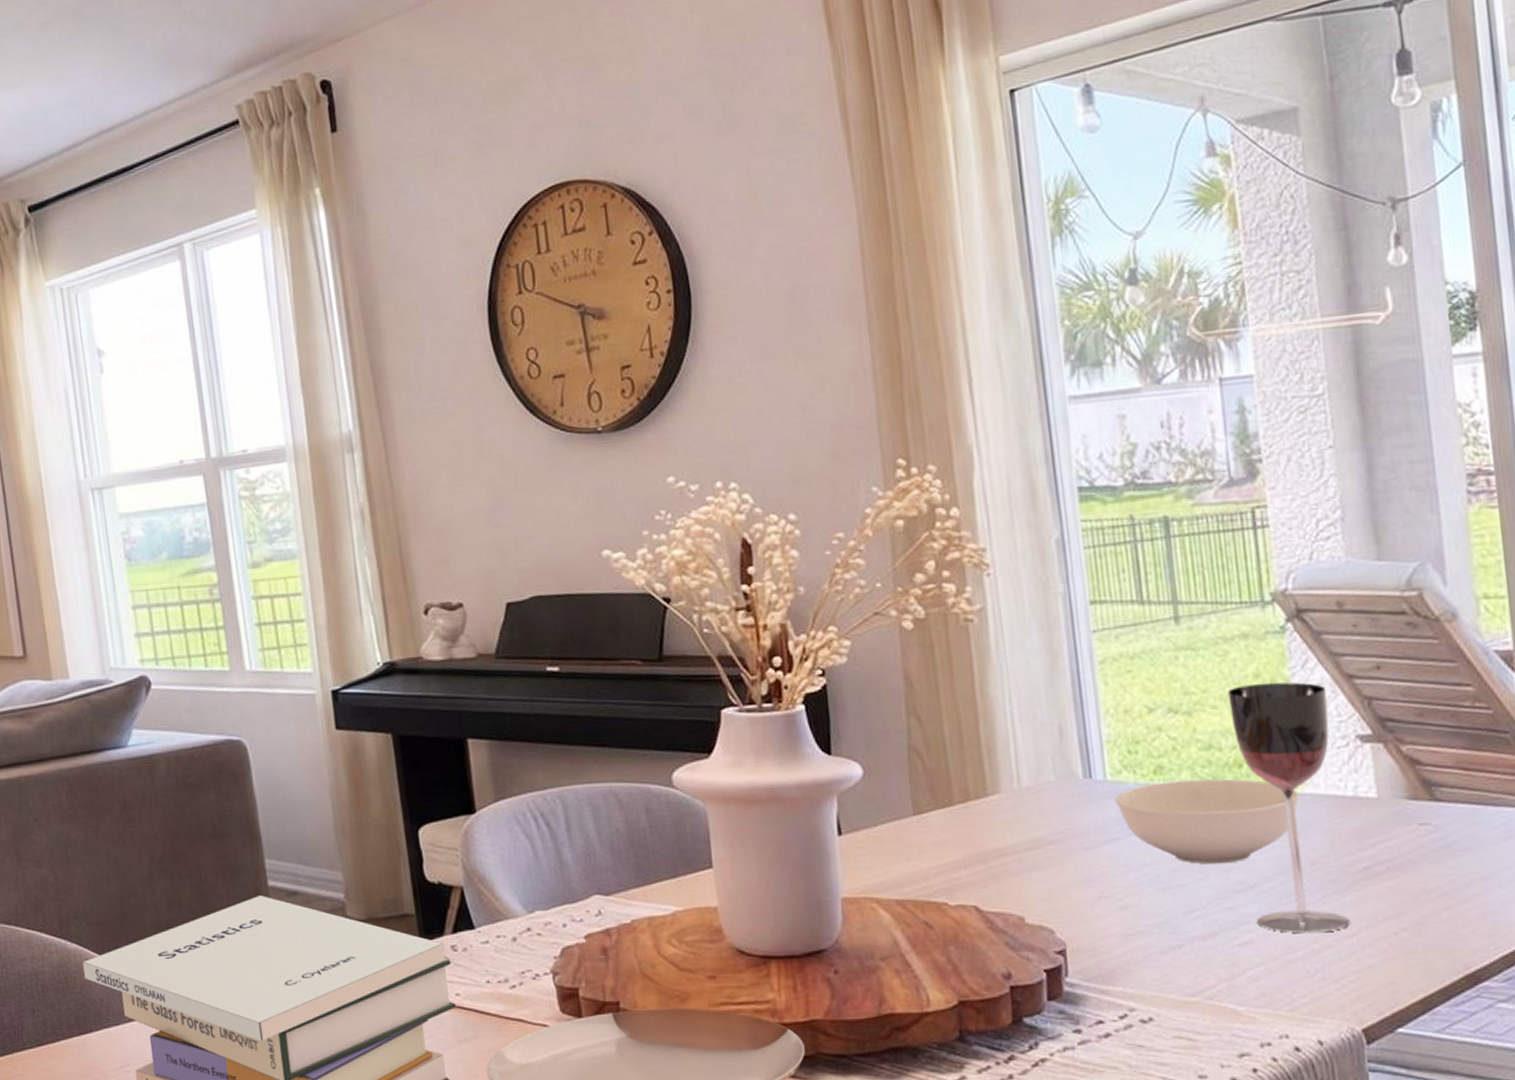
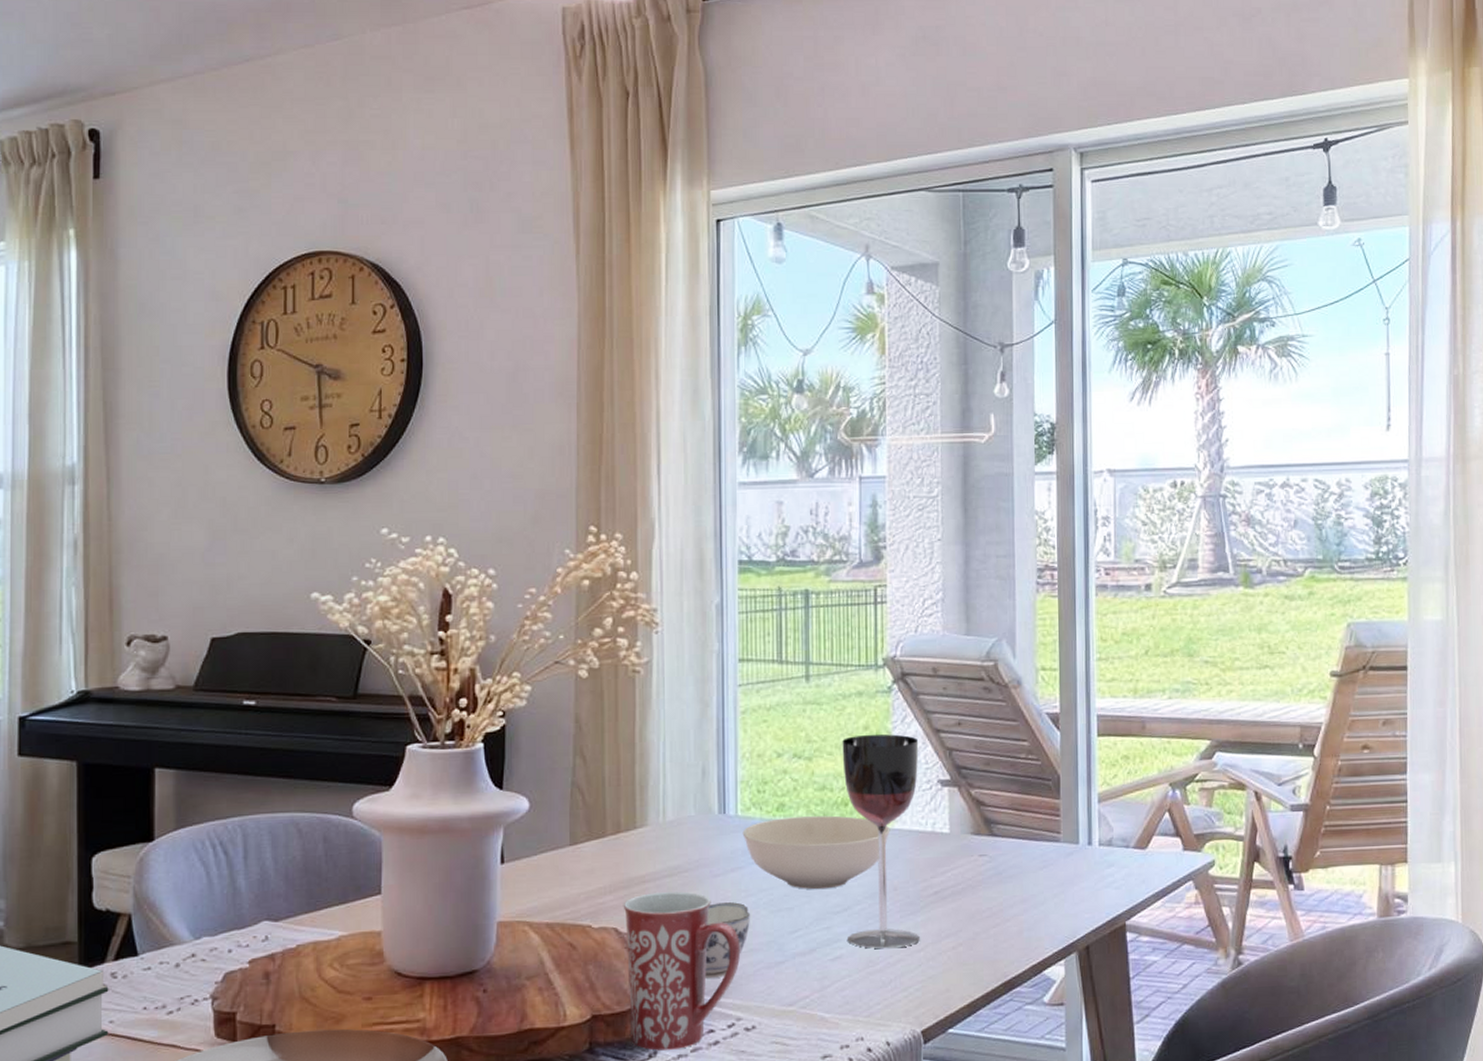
mug: none [981,866,1127,1042] -> present [623,891,741,1051]
teacup: none [1081,878,1135,963] -> present [705,902,751,978]

